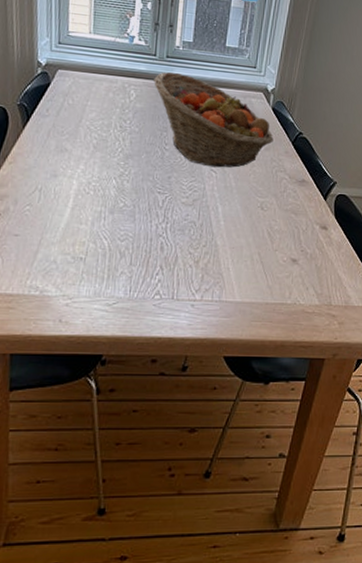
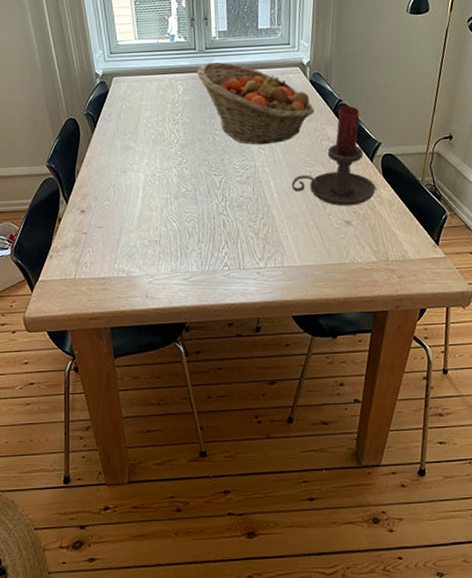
candle holder: none [240,139,326,244] -> present [291,105,376,206]

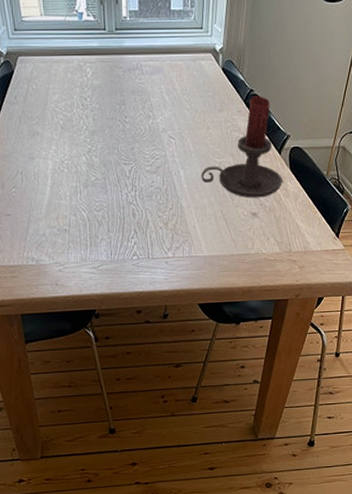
fruit basket: present [197,62,315,145] -> none [107,45,226,134]

